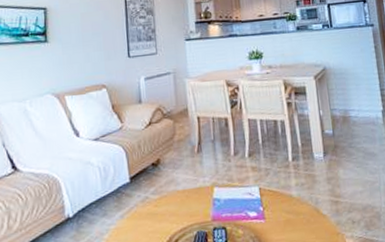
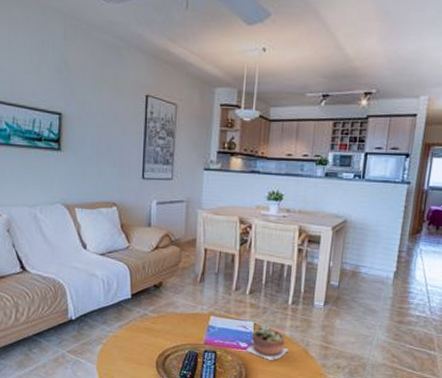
succulent plant: none [256,185,300,227] -> present [246,323,289,360]

